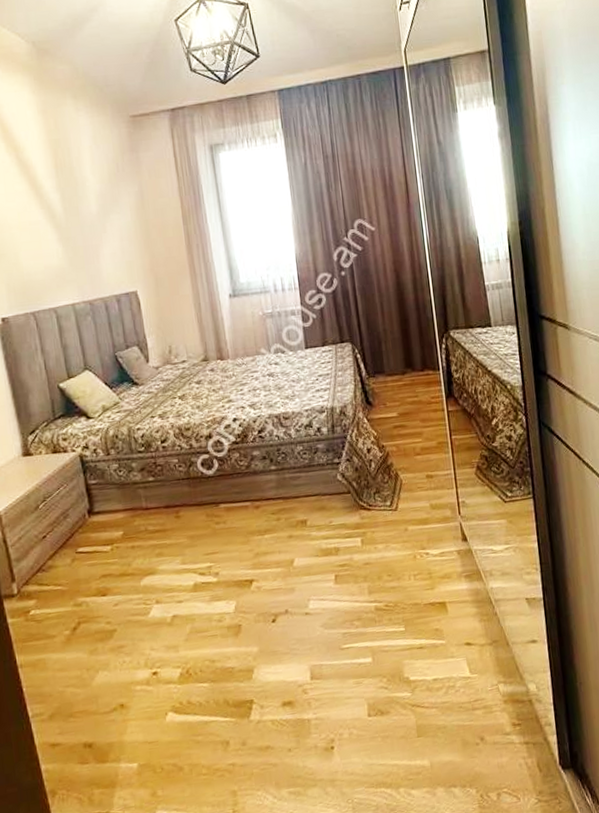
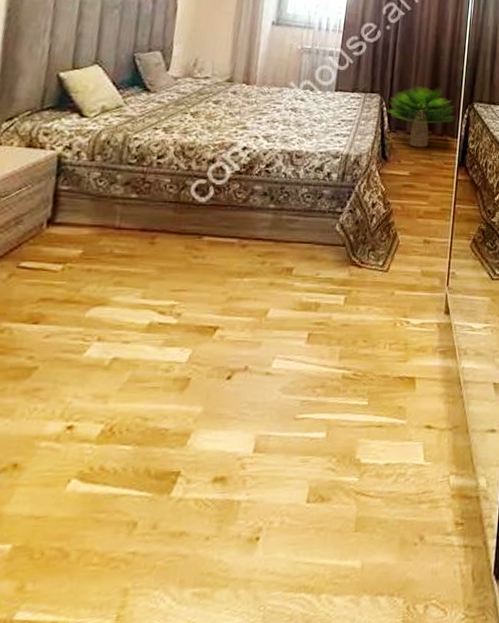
potted plant: none [360,323,434,388] -> present [386,86,456,148]

